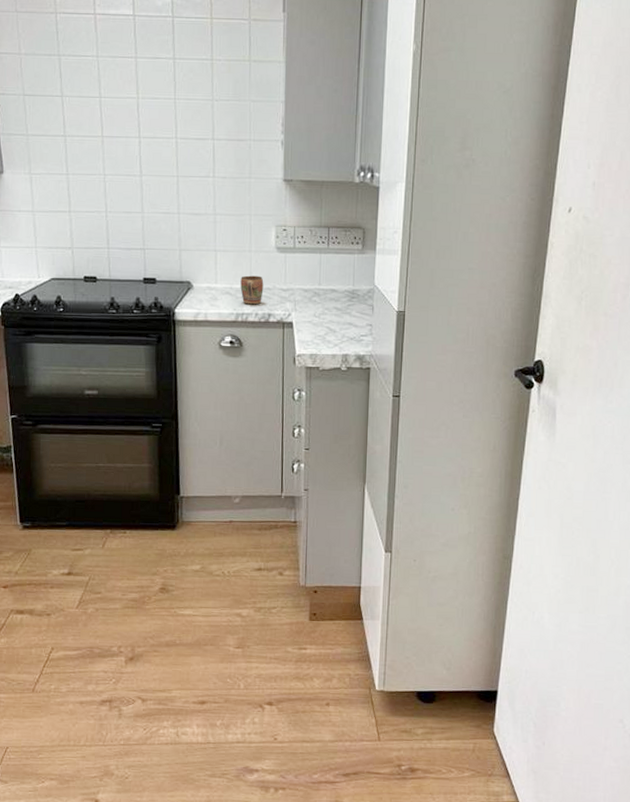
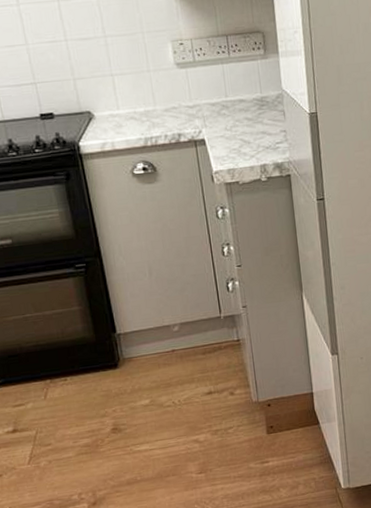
mug: present [240,275,264,305] -> none [143,95,170,127]

